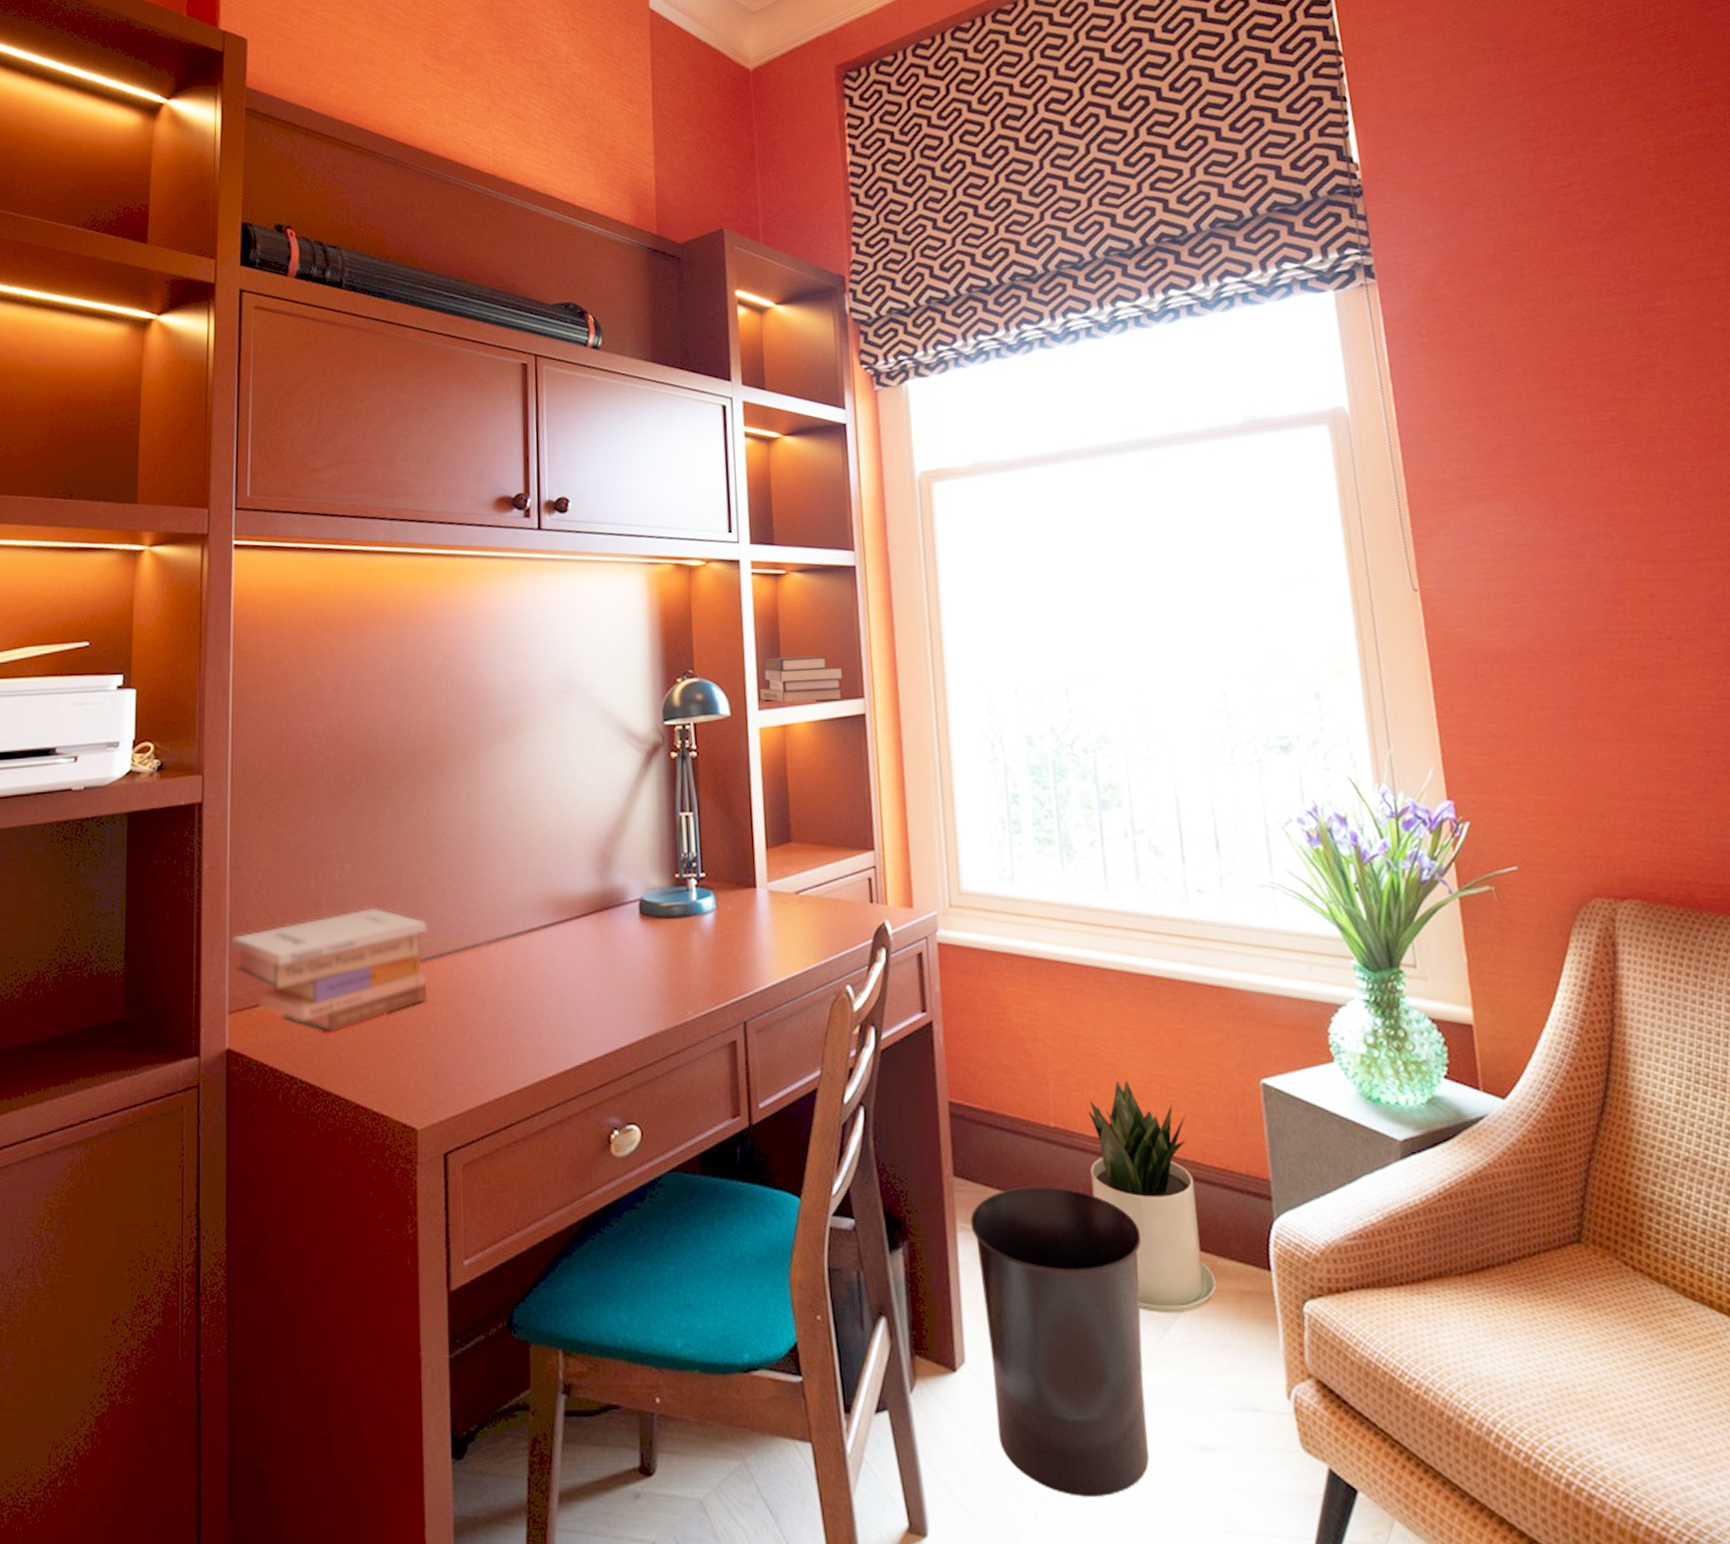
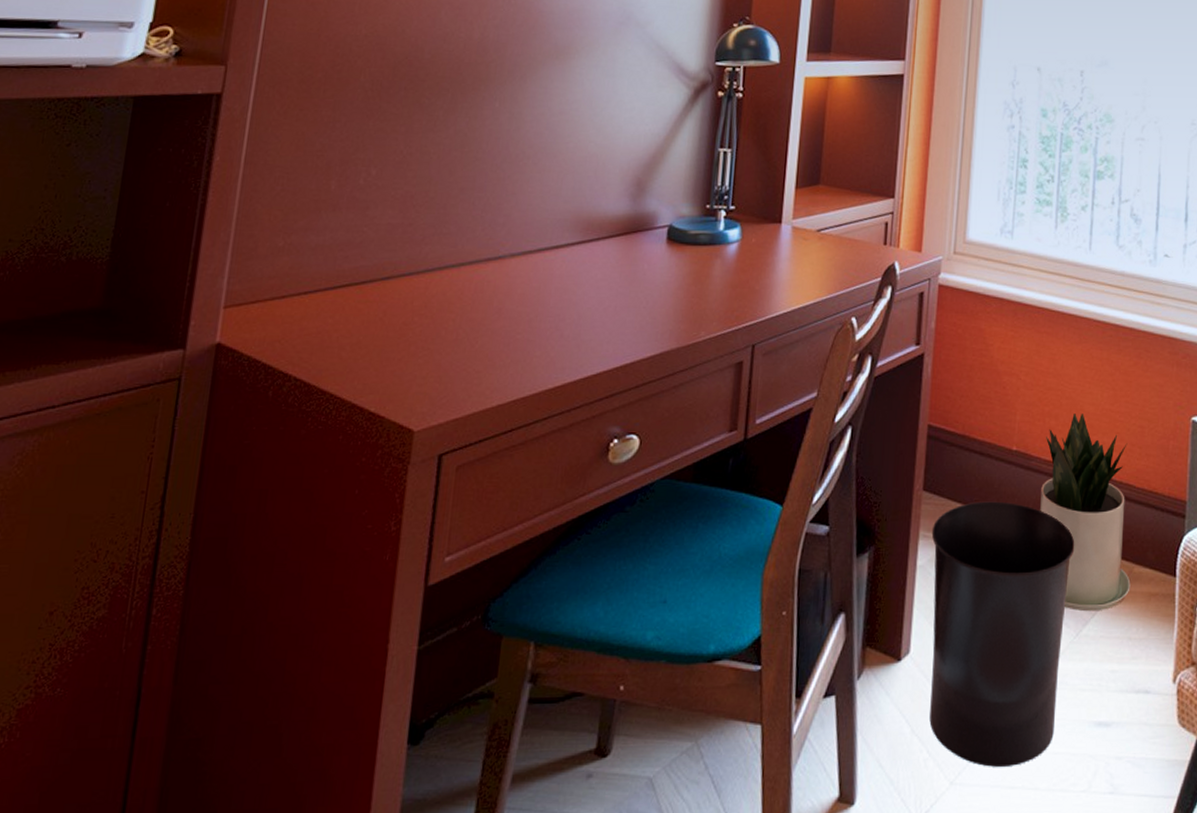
books: present [231,907,428,1032] -> none [235,213,452,332]
books: present [760,656,842,703] -> none [810,14,888,59]

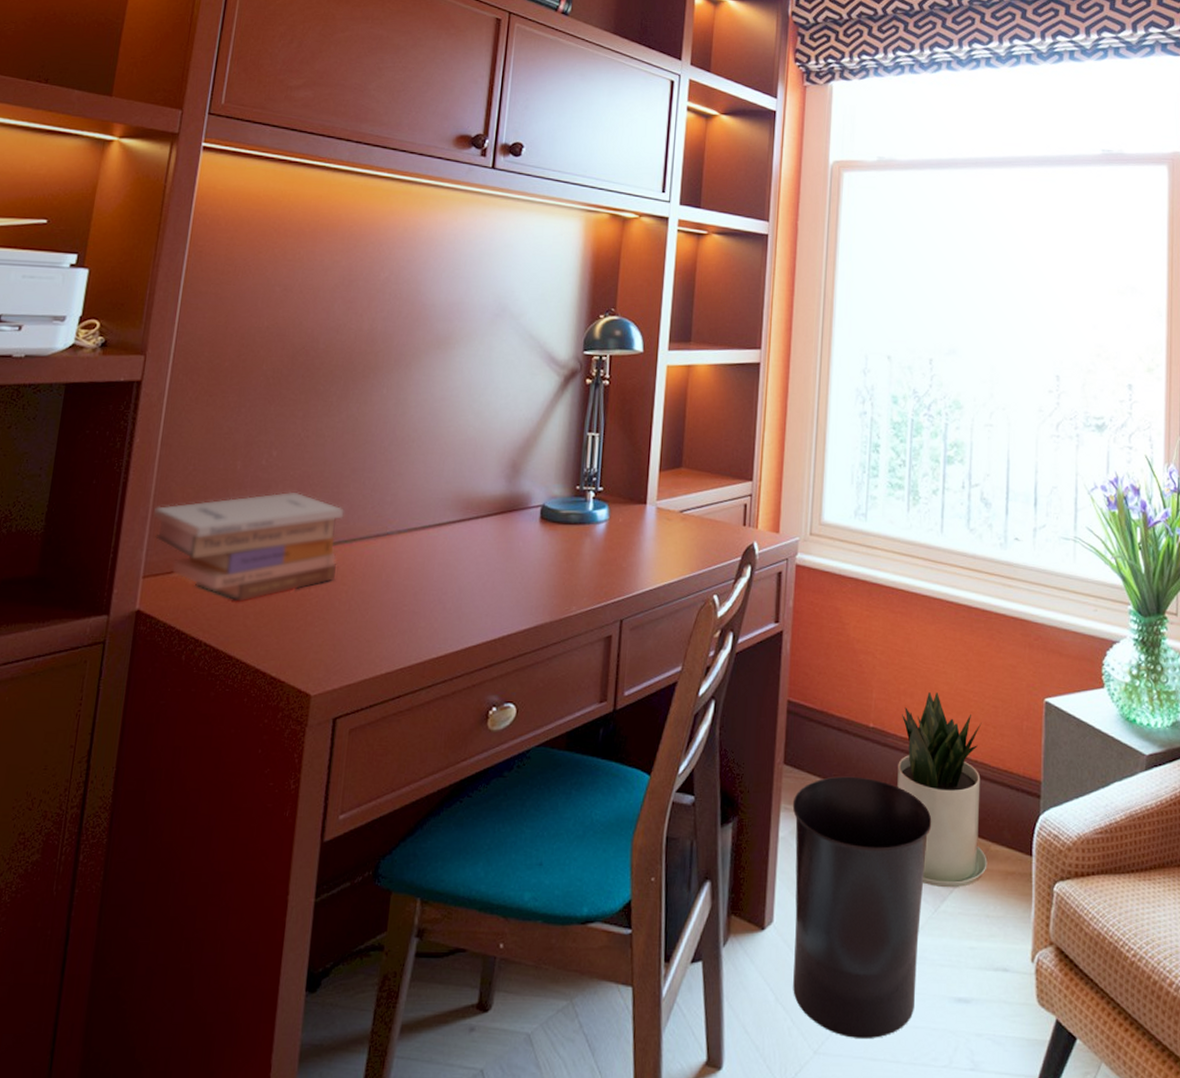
books: none [235,213,452,332] -> present [153,491,344,602]

